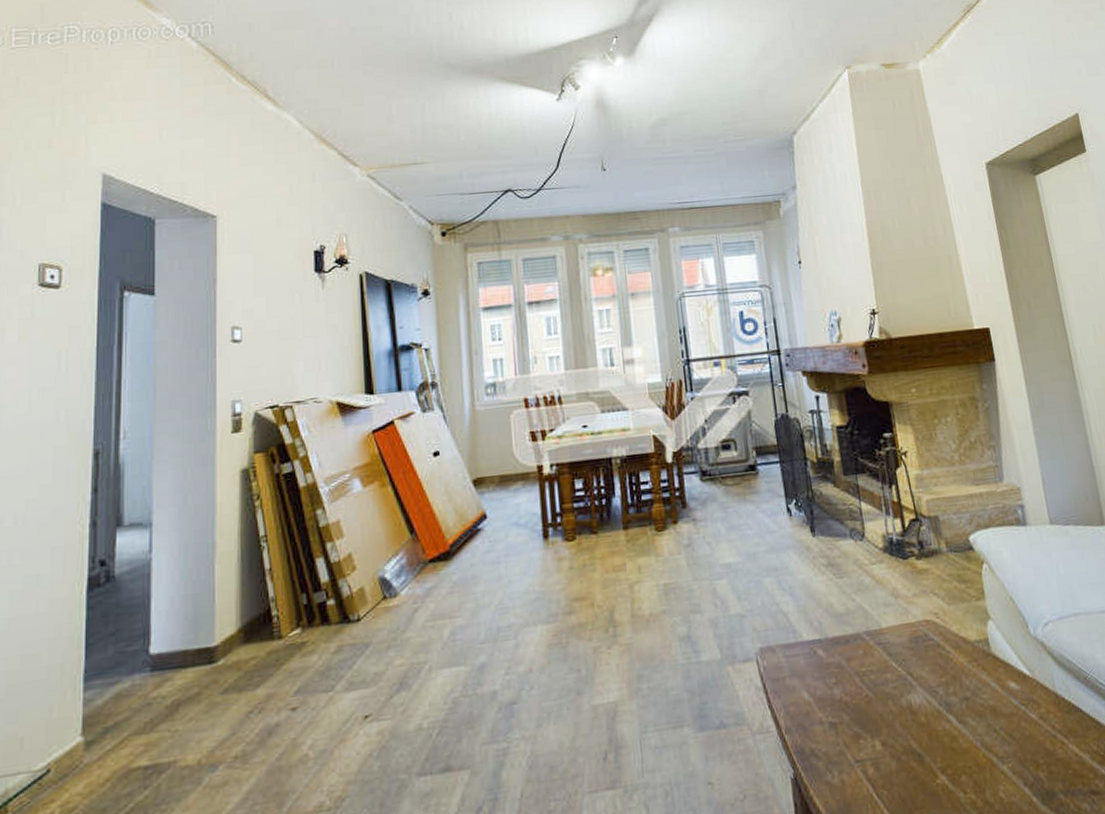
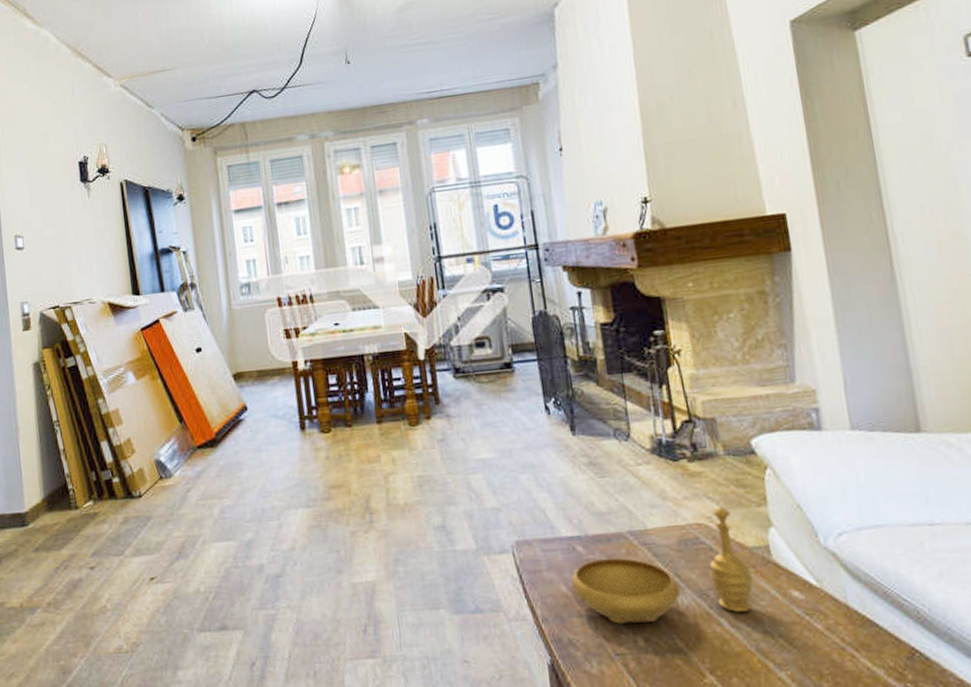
decorative bowl: none [812,602,977,730] -> present [571,506,754,625]

